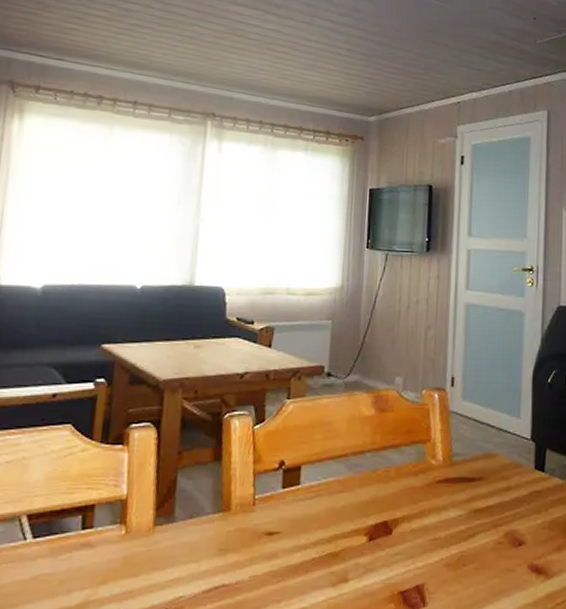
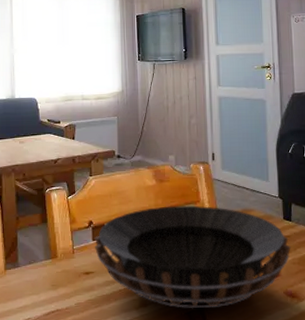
decorative bowl: none [284,445,542,586] -> present [95,205,291,308]

